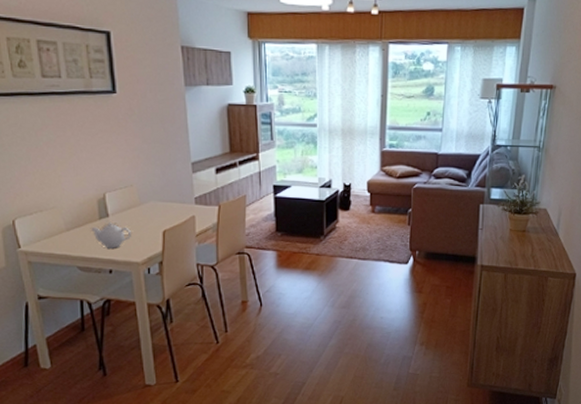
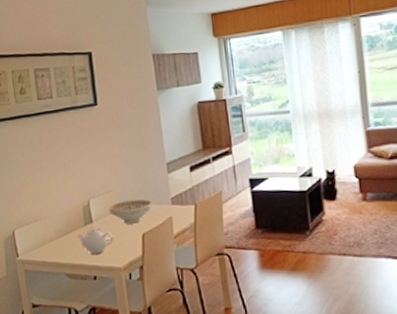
decorative bowl: none [127,197,175,220] -> present [109,199,152,224]

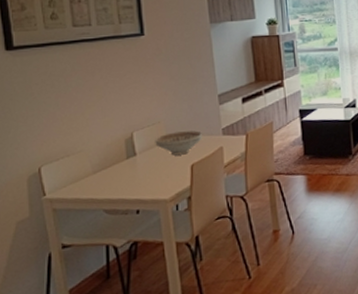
teapot: present [78,227,113,254] -> none [118,160,159,188]

